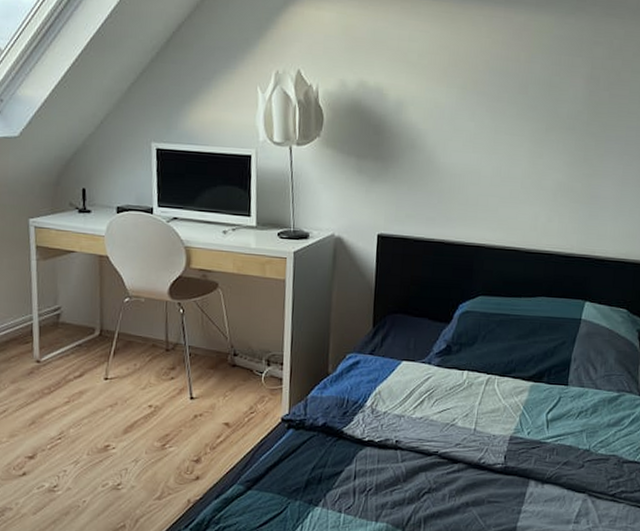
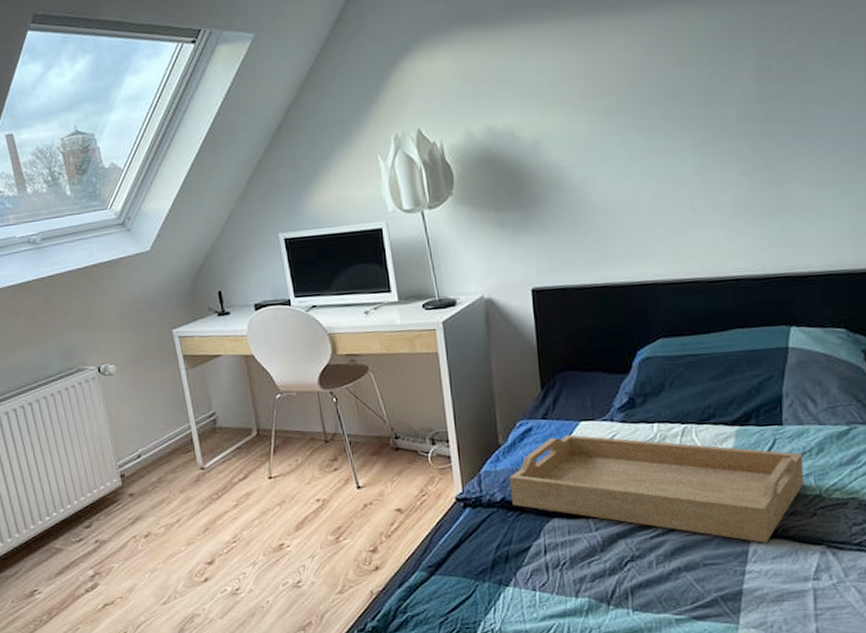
serving tray: none [332,371,581,487] -> present [509,434,805,543]

